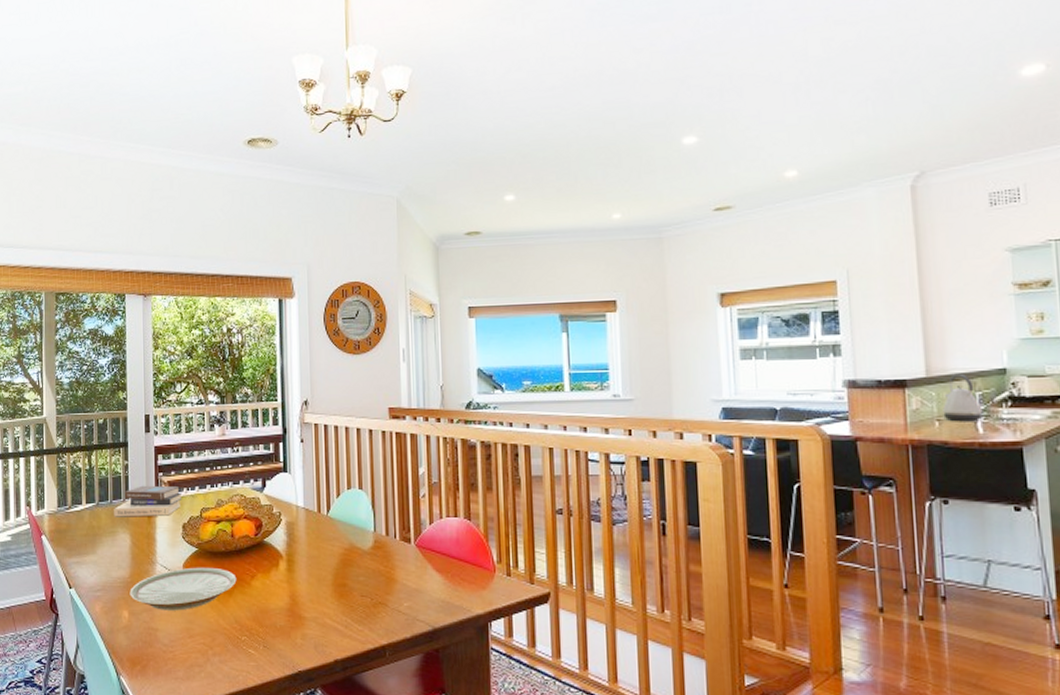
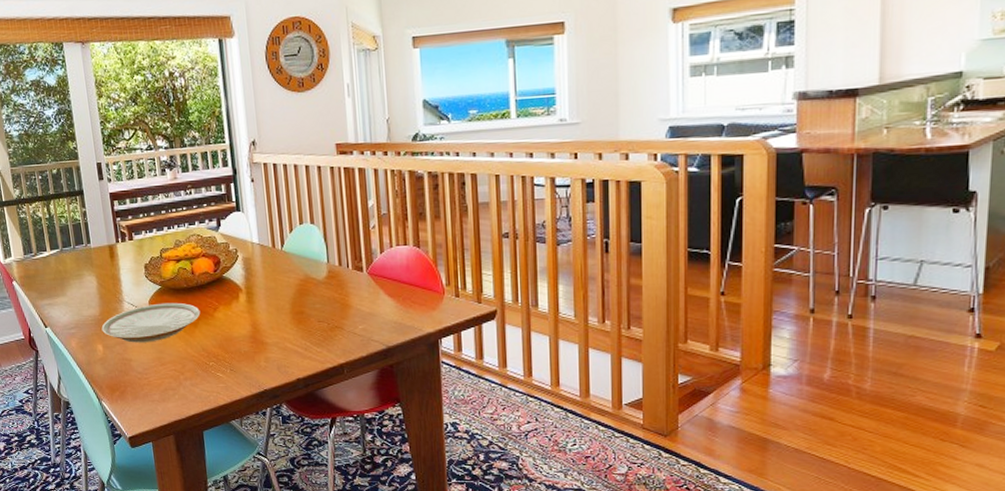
books: present [114,485,183,517] -> none [77,230,142,261]
kettle: present [942,373,983,422] -> none [892,78,933,128]

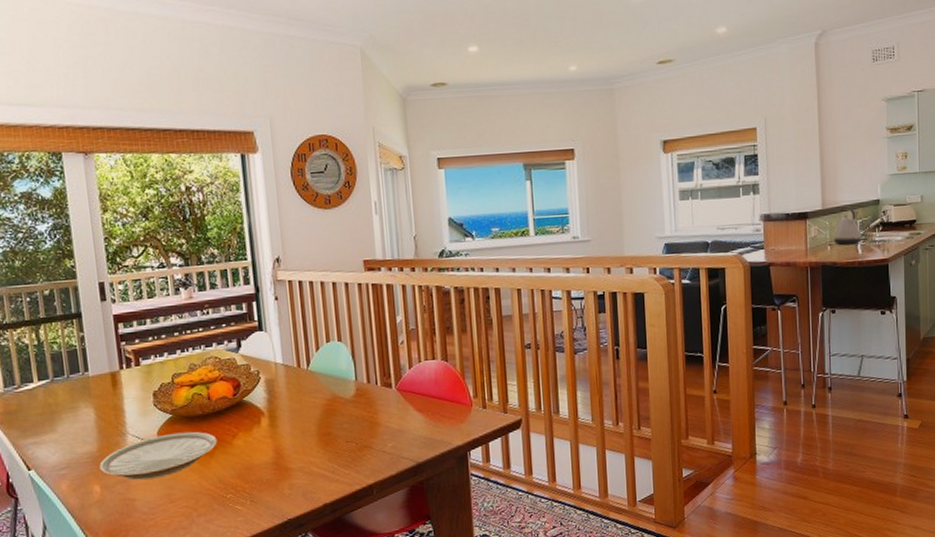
kettle: none [892,78,933,128] -> present [833,205,862,245]

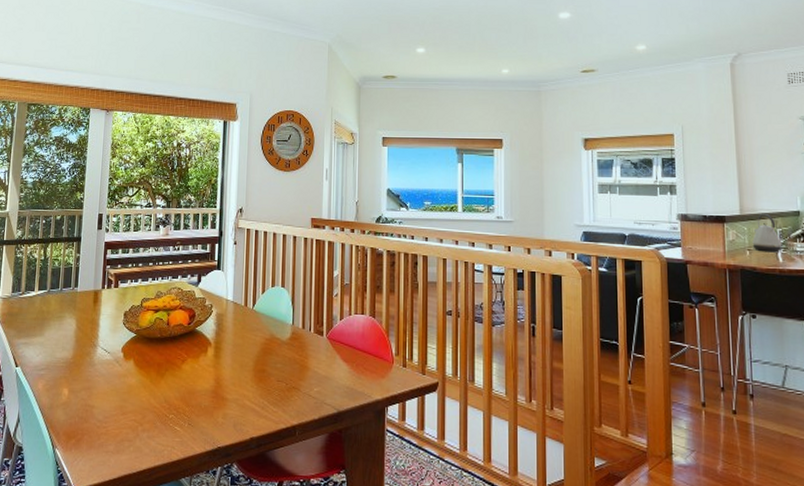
plate: present [99,431,217,480] -> none [71,351,169,390]

